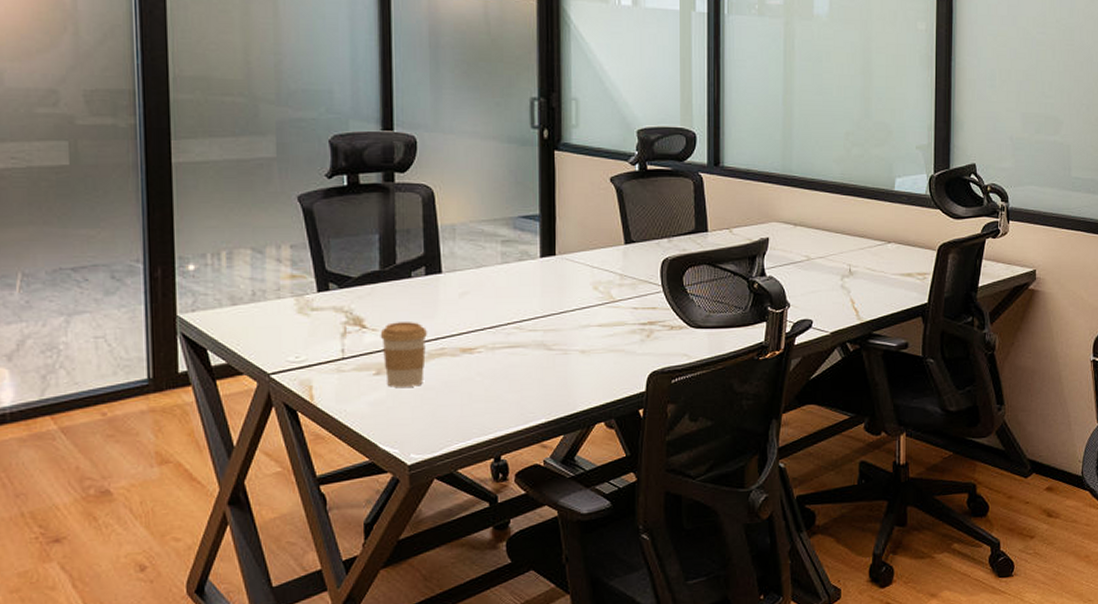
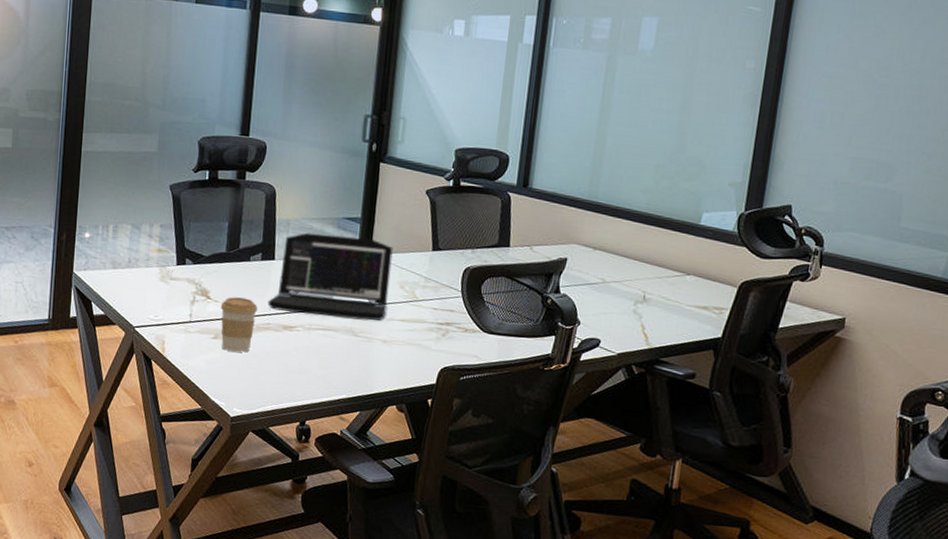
laptop: none [439,237,581,332] -> present [268,232,393,321]

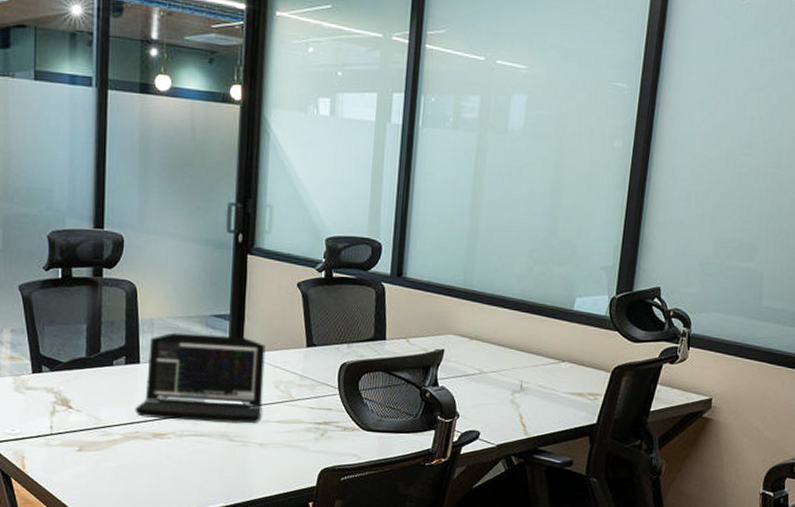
coffee cup: present [220,297,258,353] -> none [83,405,124,464]

